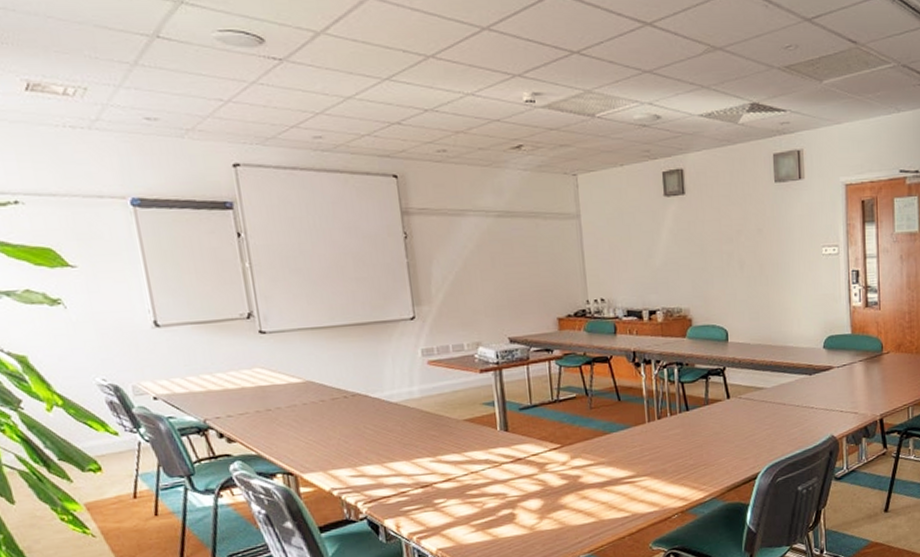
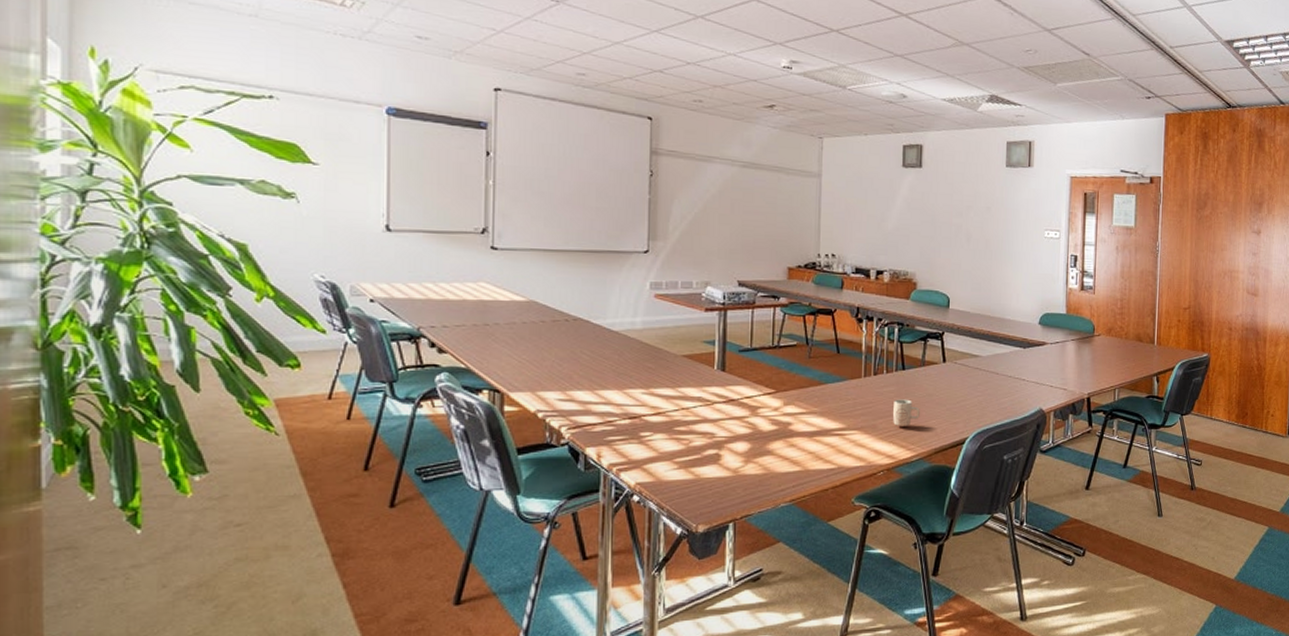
mug: none [680,440,709,468] -> present [892,399,920,426]

